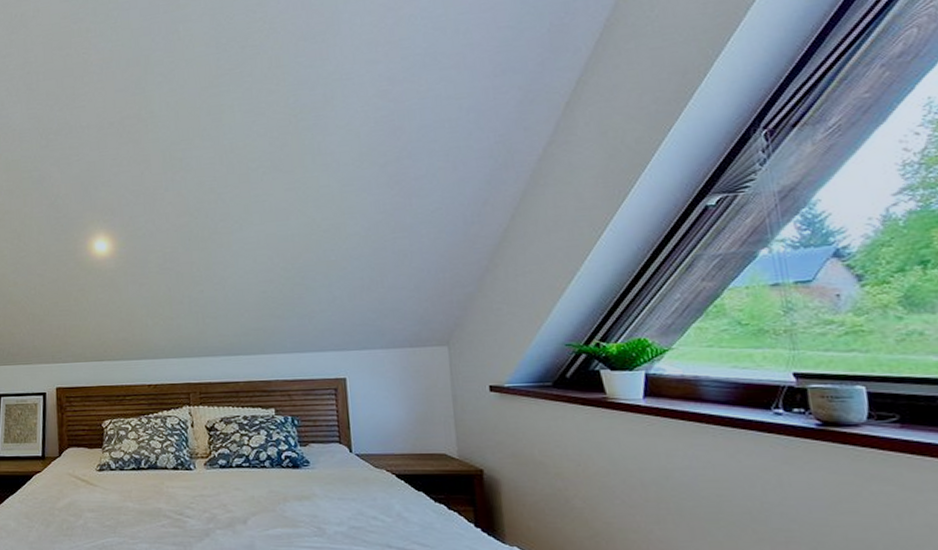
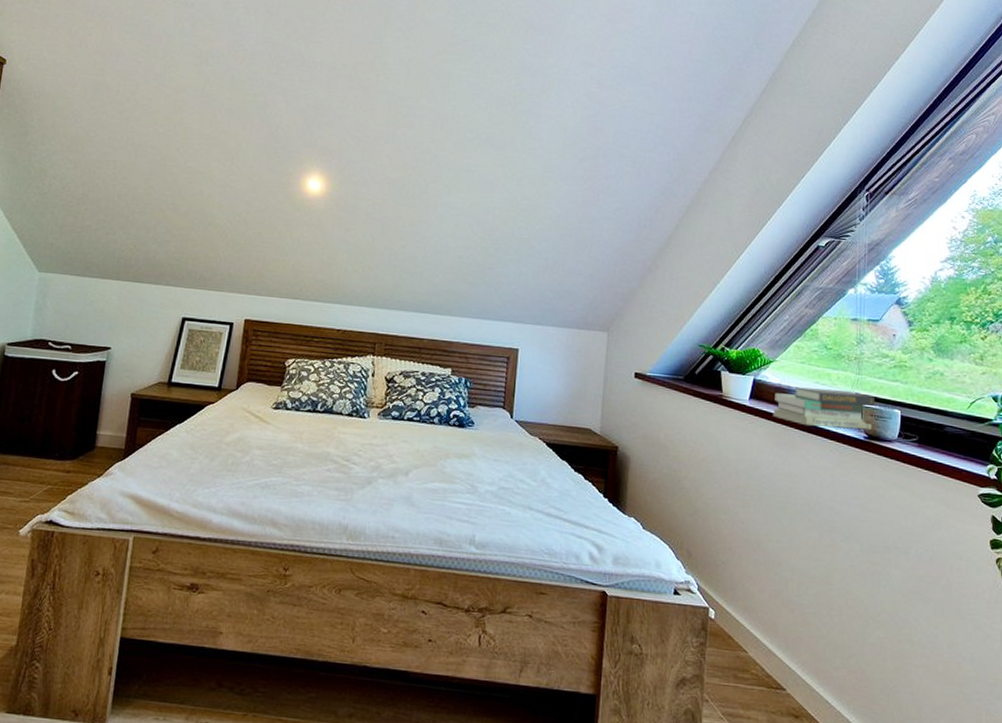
books: none [677,371,825,420] -> present [773,387,875,430]

